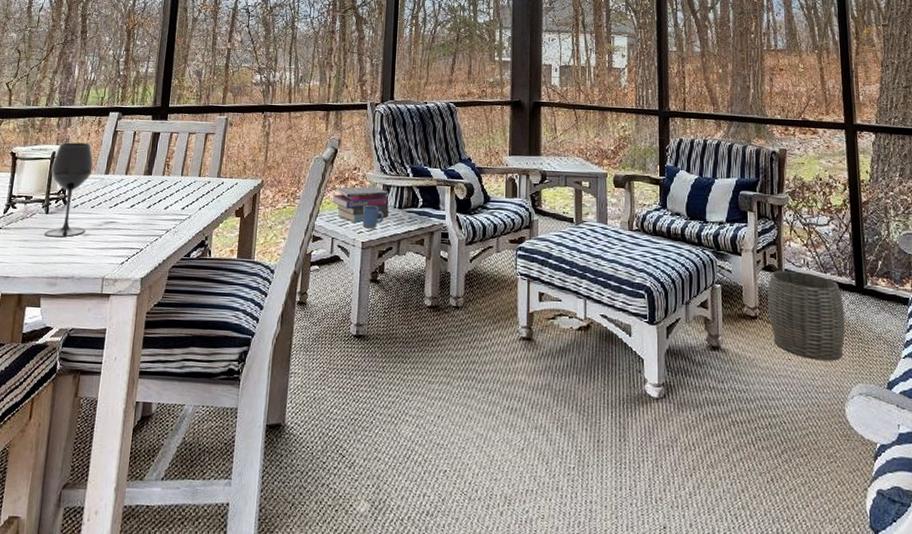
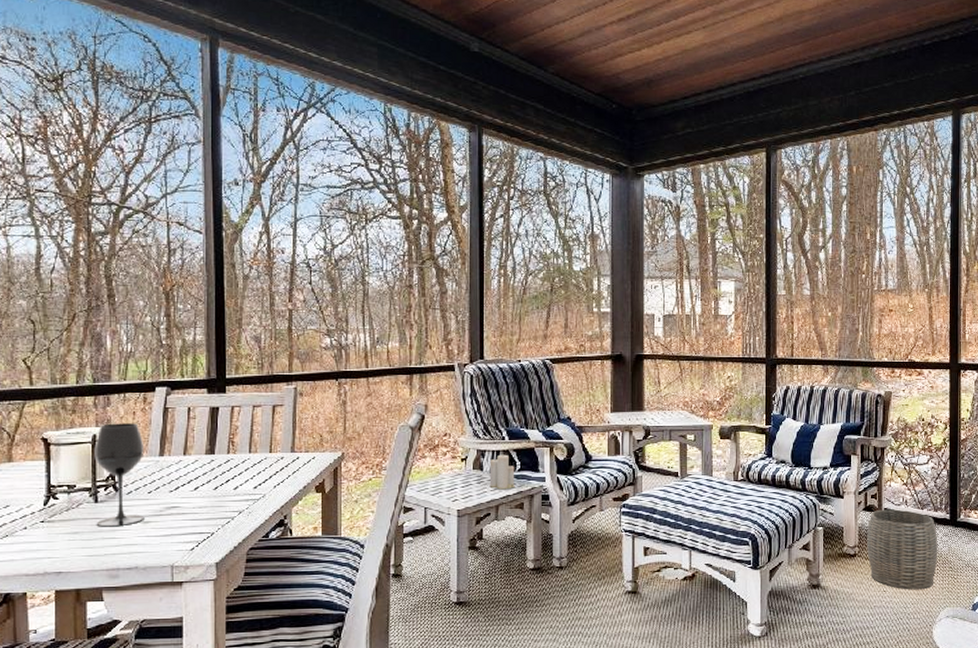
books: present [332,186,389,223] -> none [422,452,484,490]
mug: present [362,205,384,228] -> none [456,472,479,495]
candle: none [393,189,418,225] -> present [489,453,515,490]

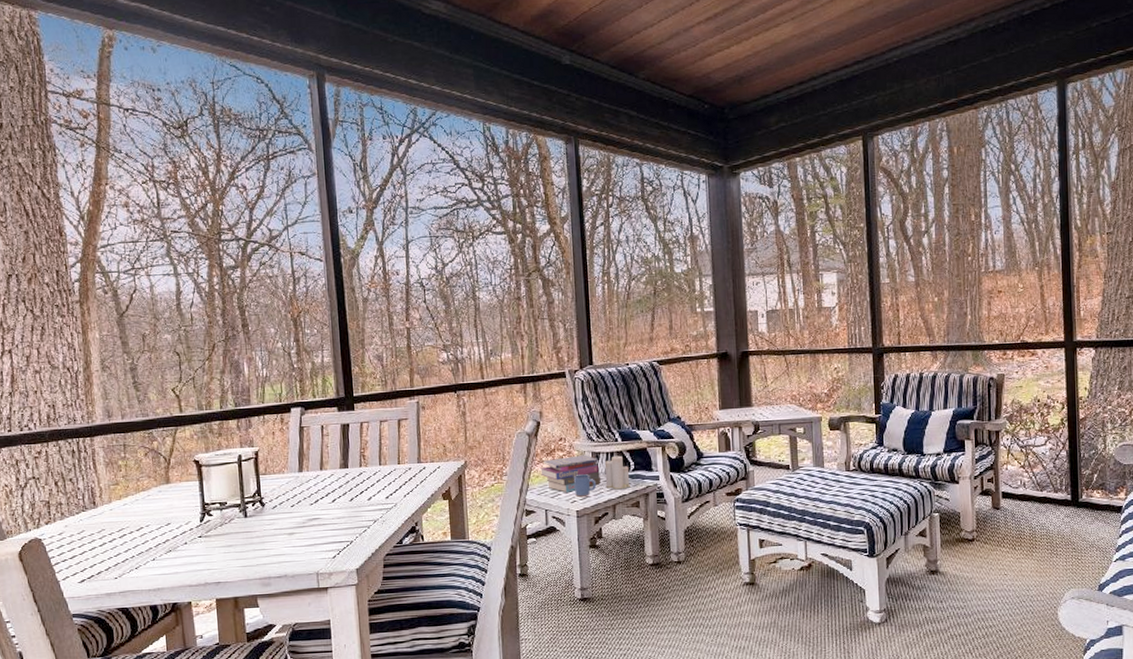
wineglass: present [94,423,145,527] -> none [240,443,290,540]
books: none [422,452,484,490] -> present [540,455,601,493]
mug: none [456,472,479,495] -> present [573,474,596,497]
woven basket: present [867,509,938,590] -> none [985,492,1060,573]

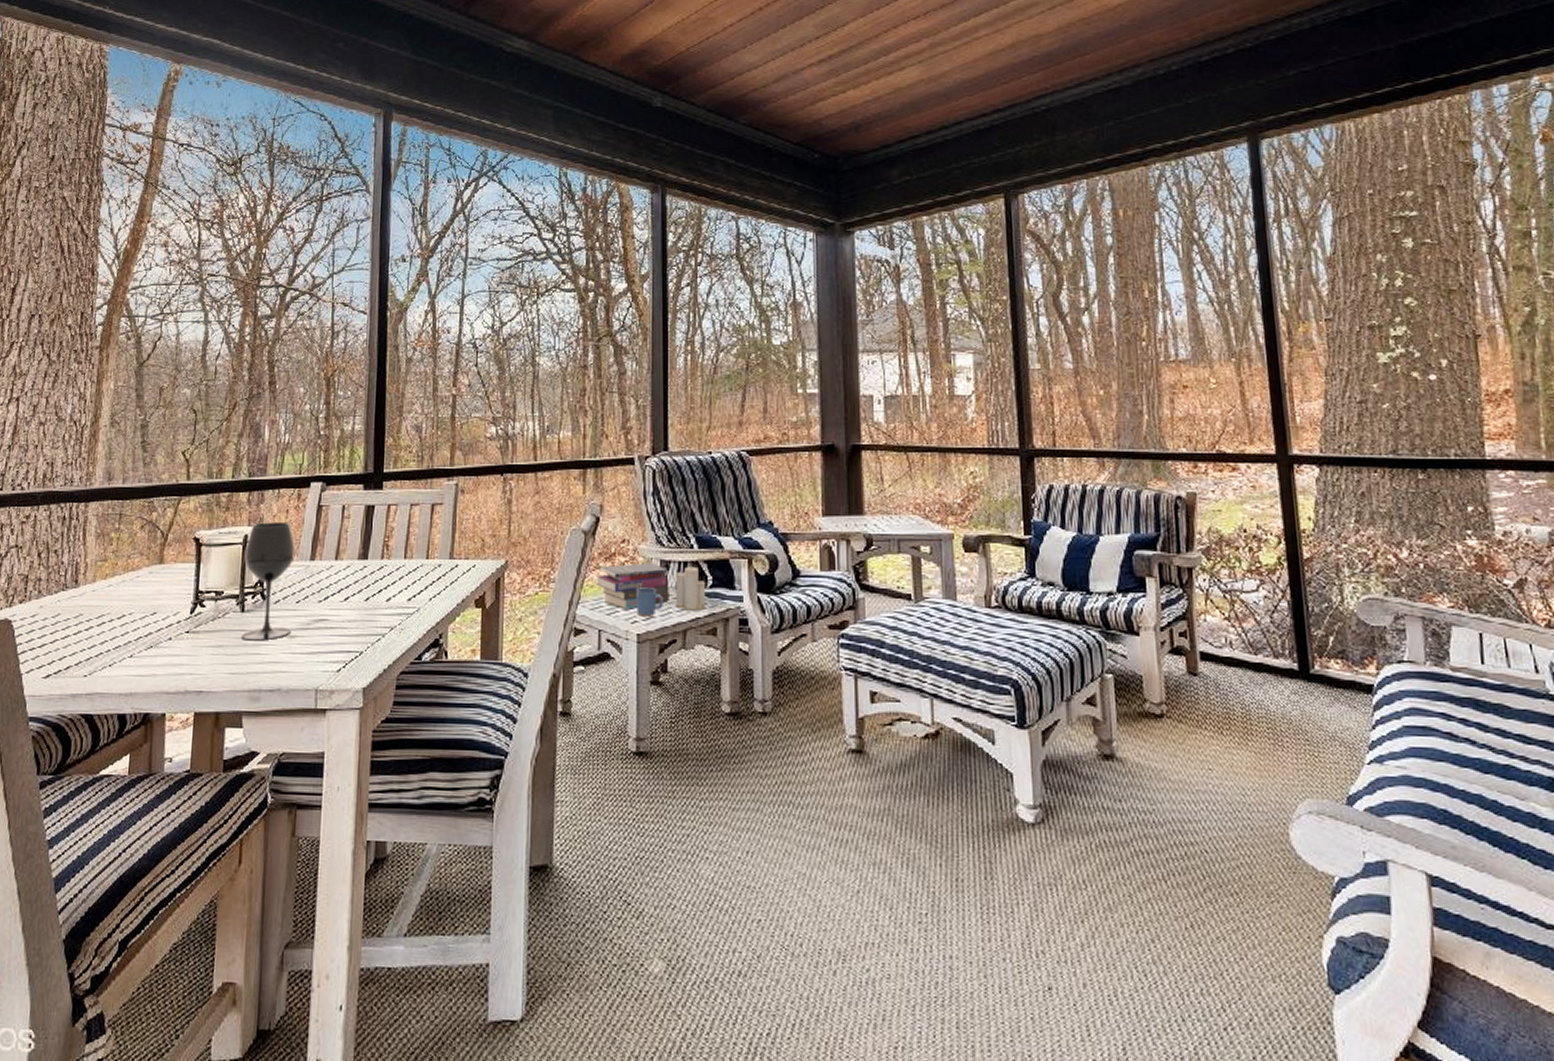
wineglass: none [240,443,290,540] -> present [242,522,296,641]

